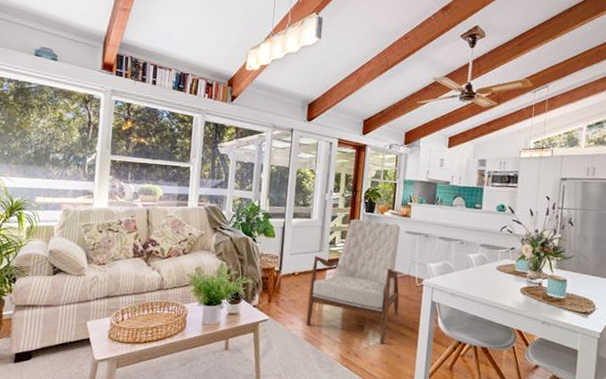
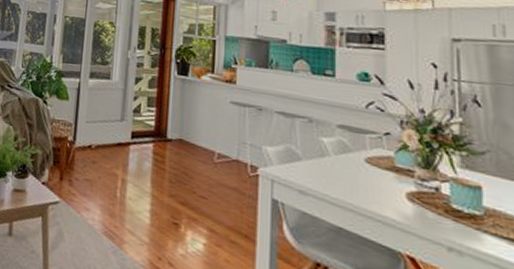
armchair: present [306,219,401,344] -> none [104,82,227,253]

